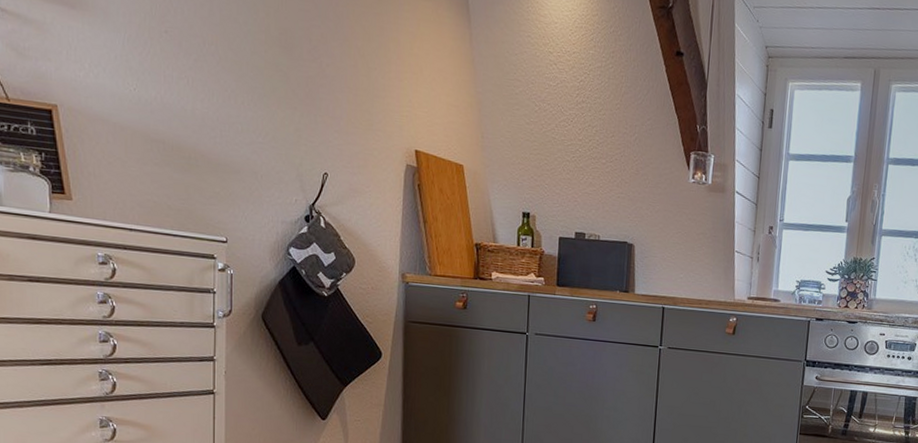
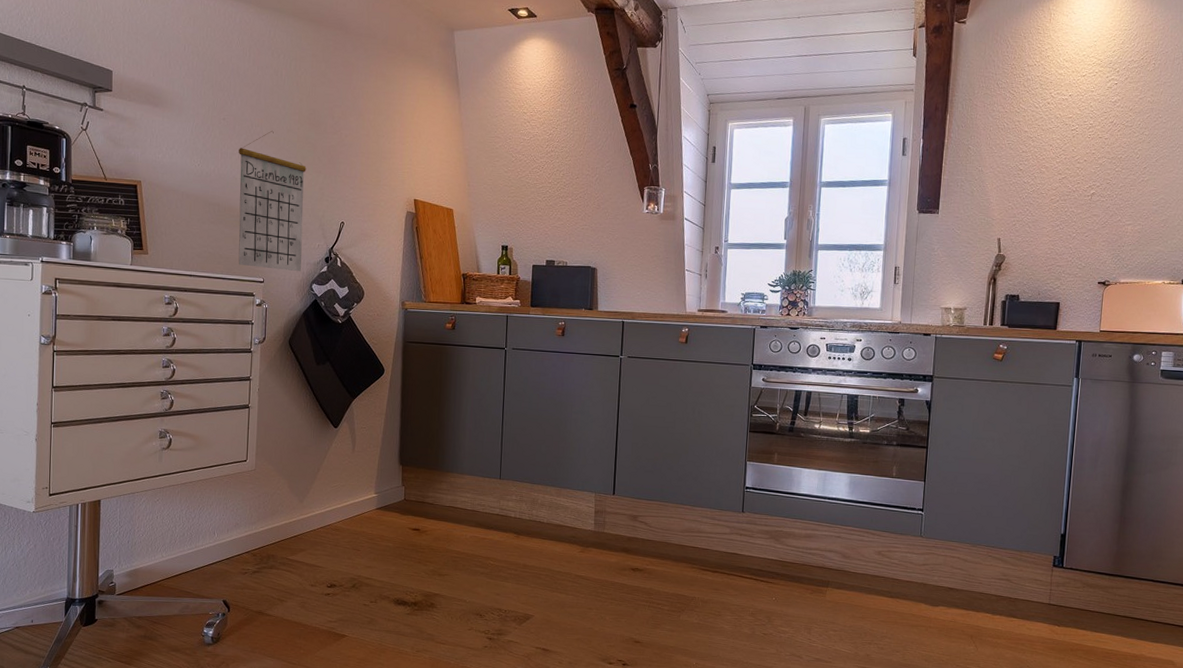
calendar: none [188,51,278,232] -> present [238,130,307,272]

